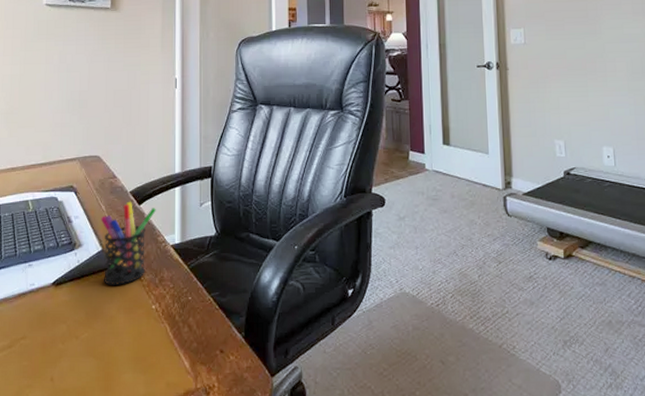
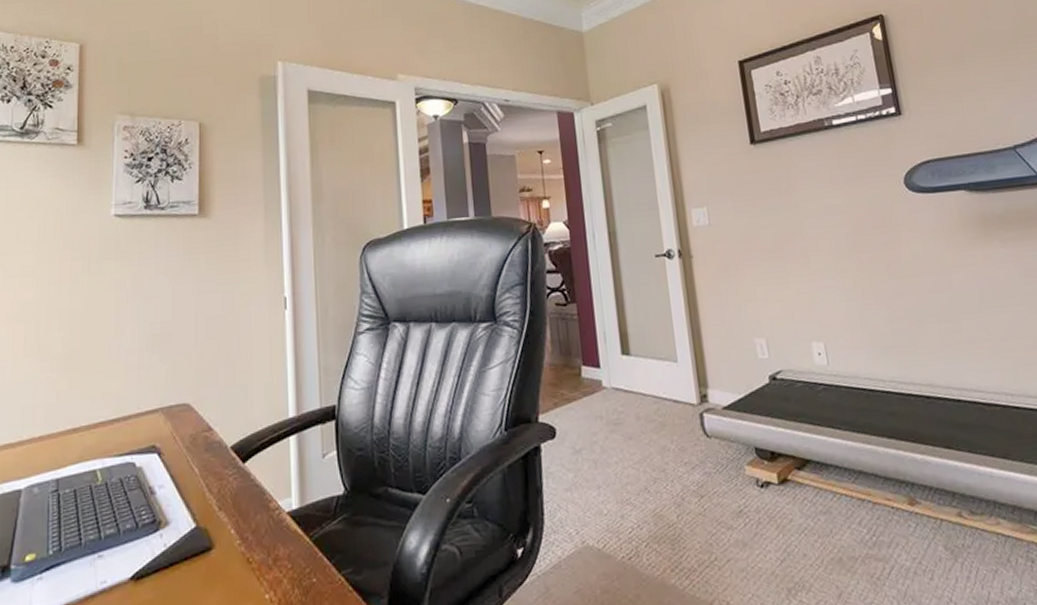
pen holder: present [101,201,157,286] -> none [193,459,267,574]

